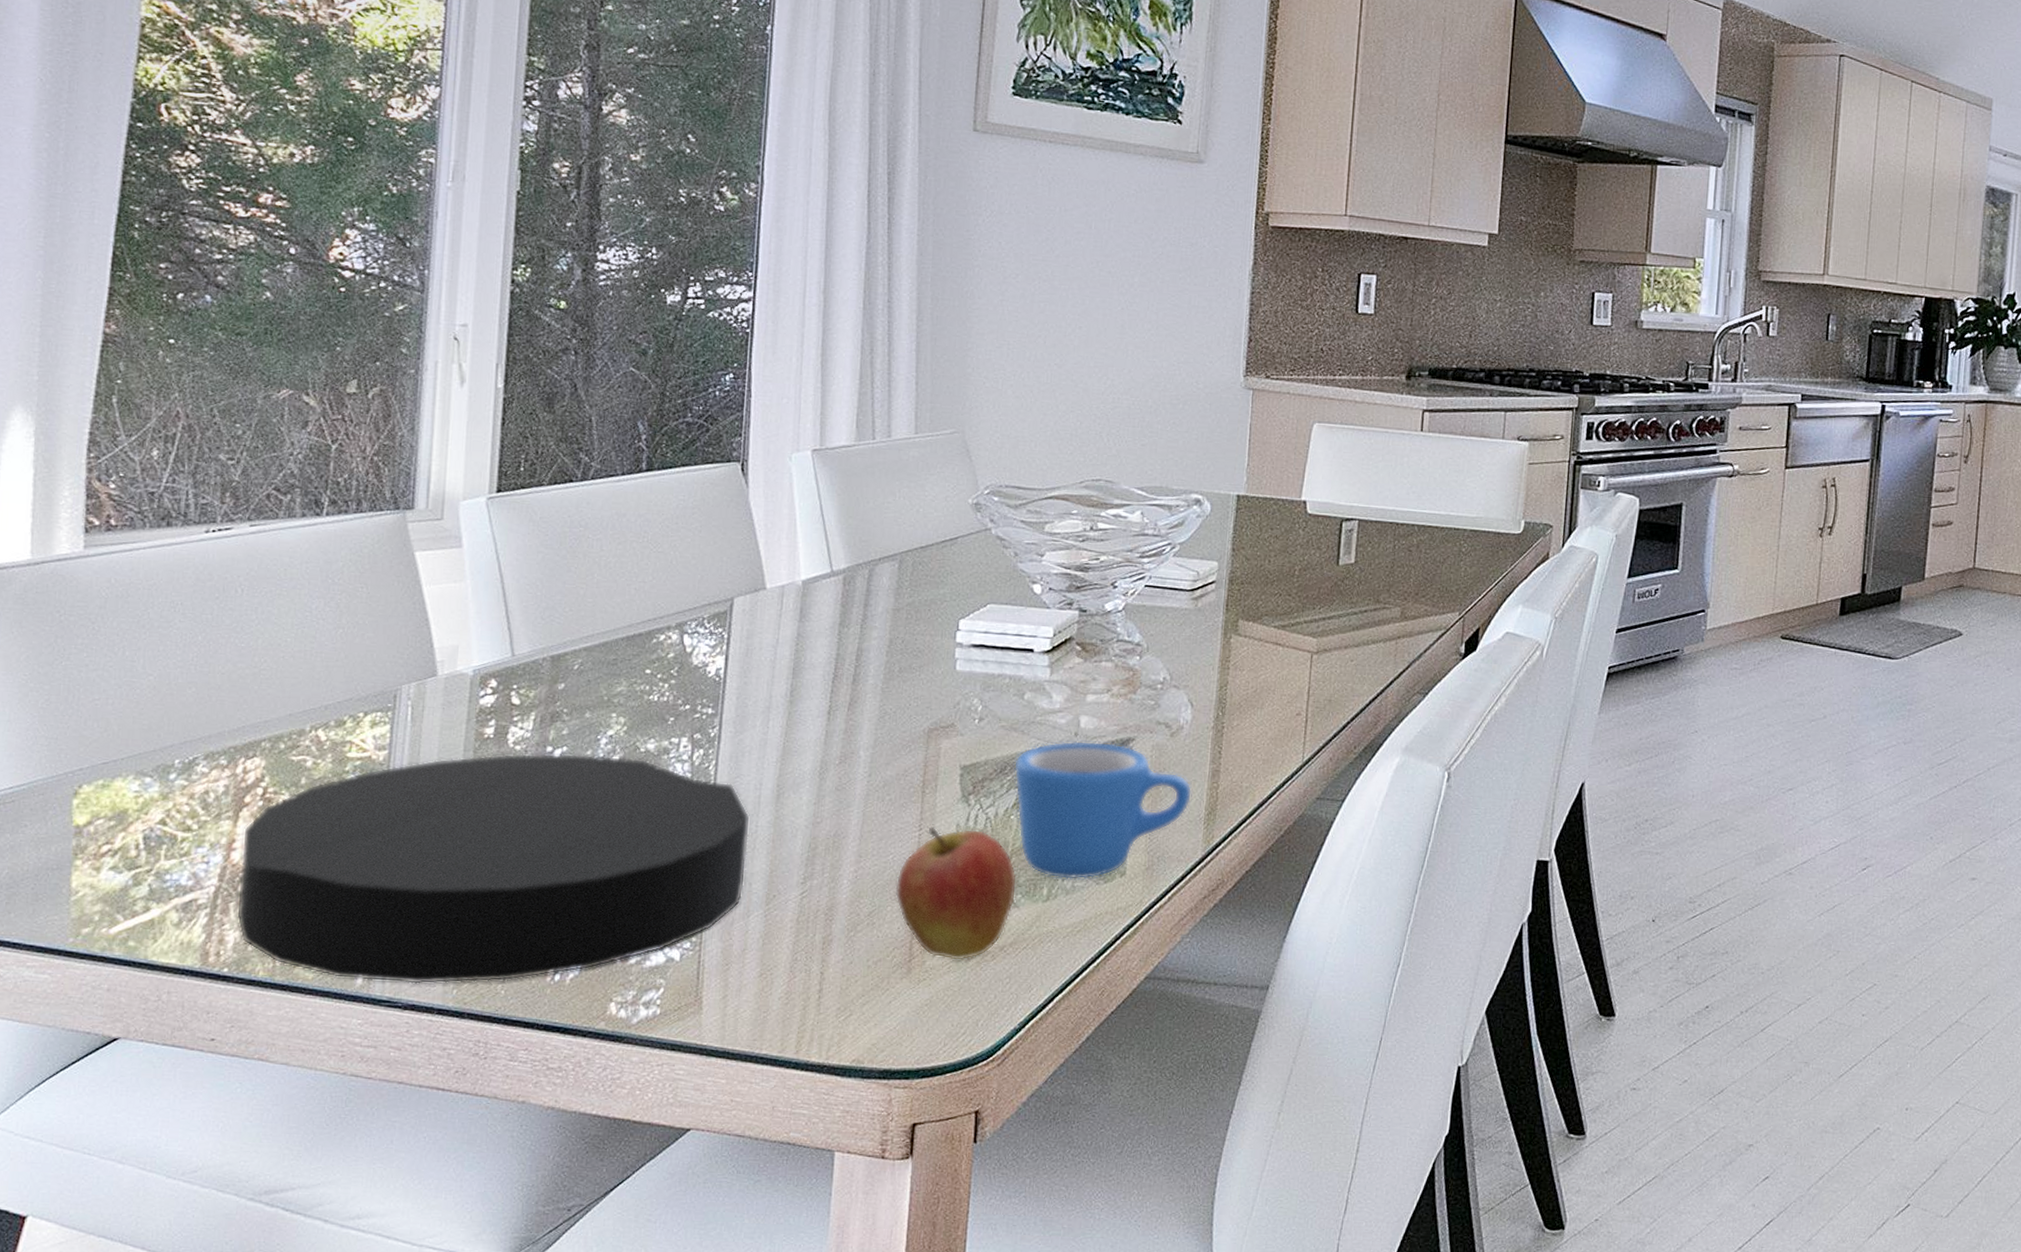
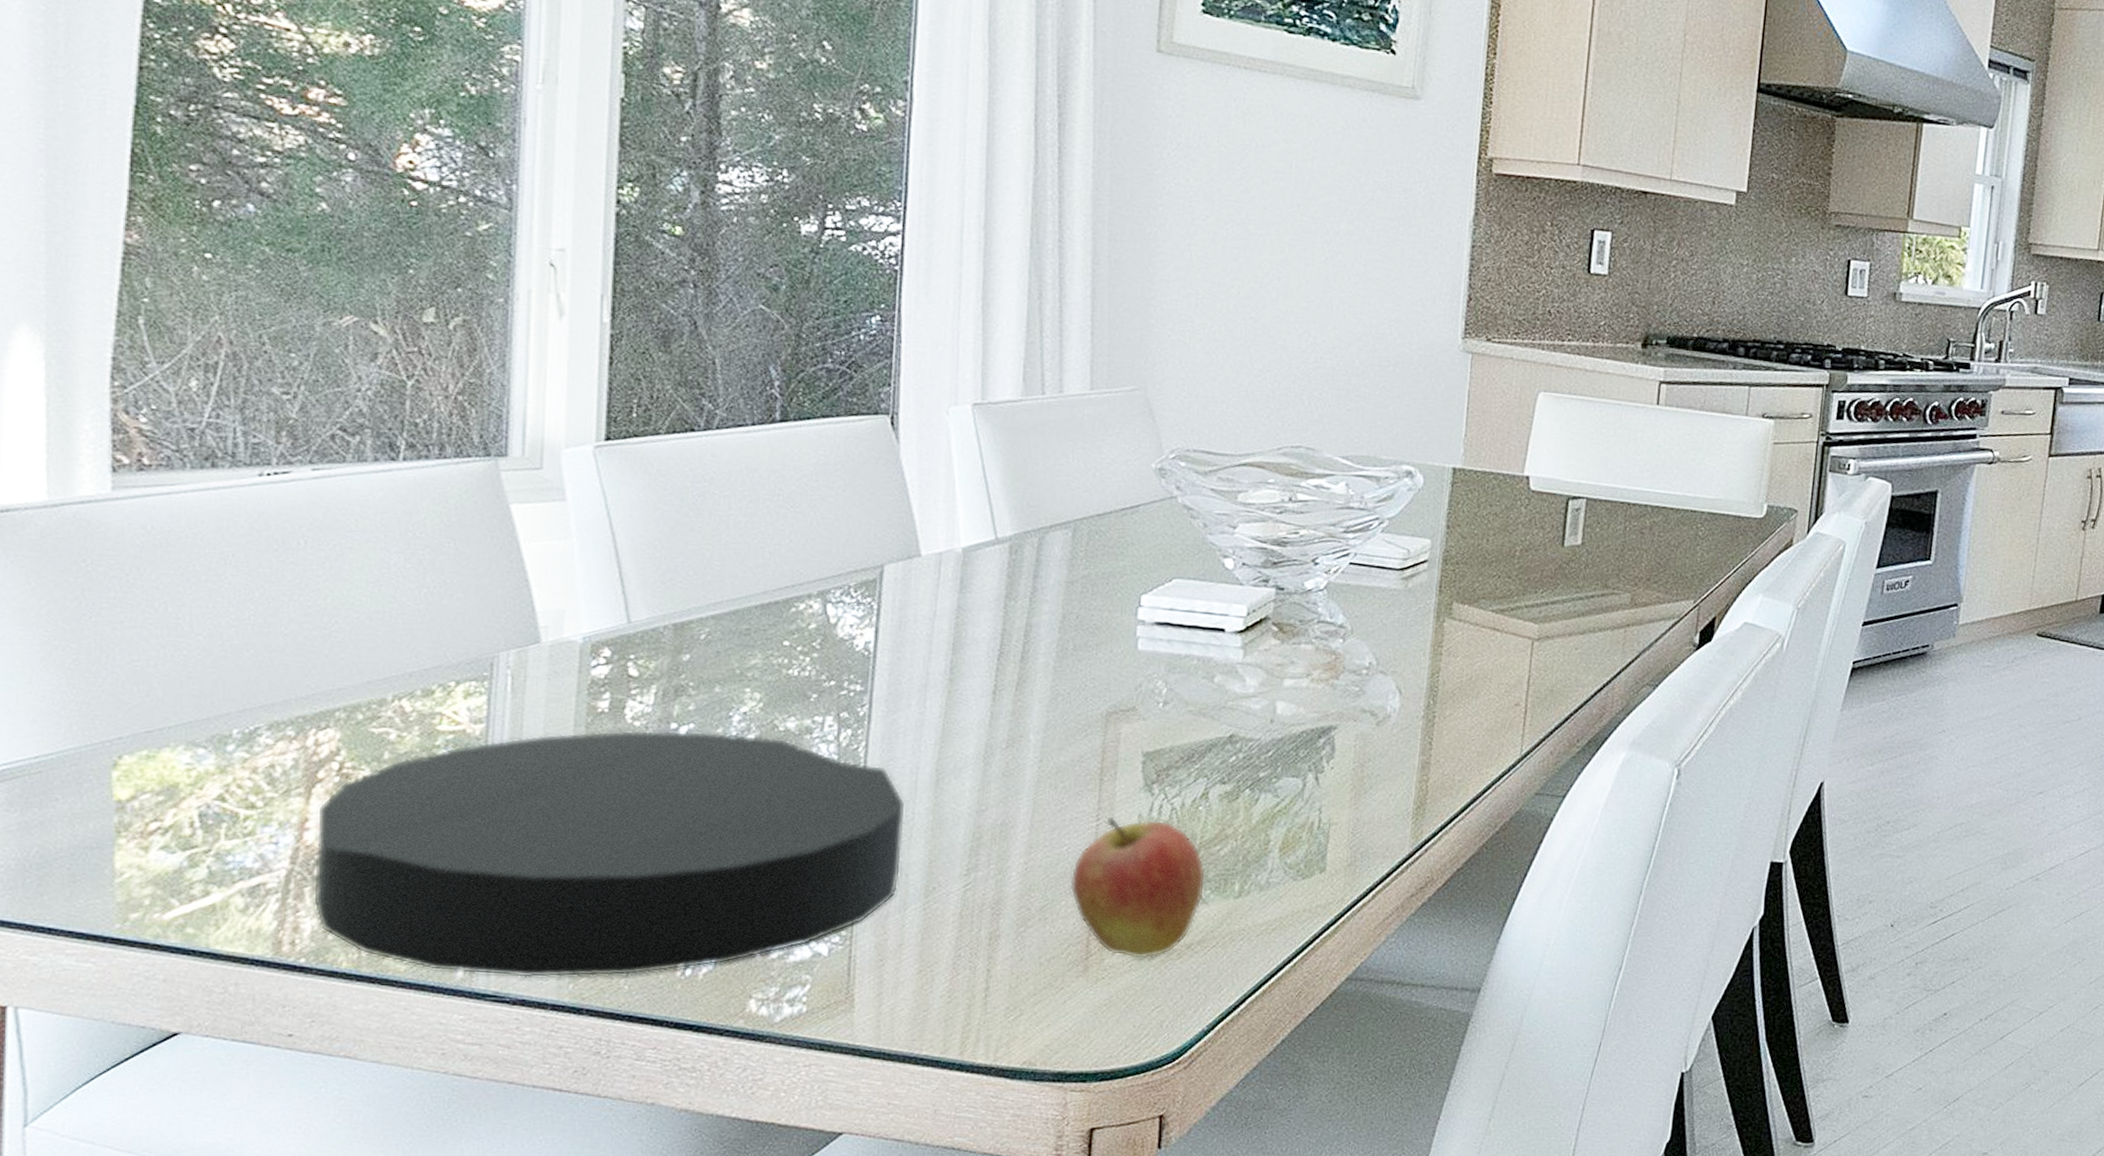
mug: present [1014,740,1193,880] -> none [1202,727,1400,875]

